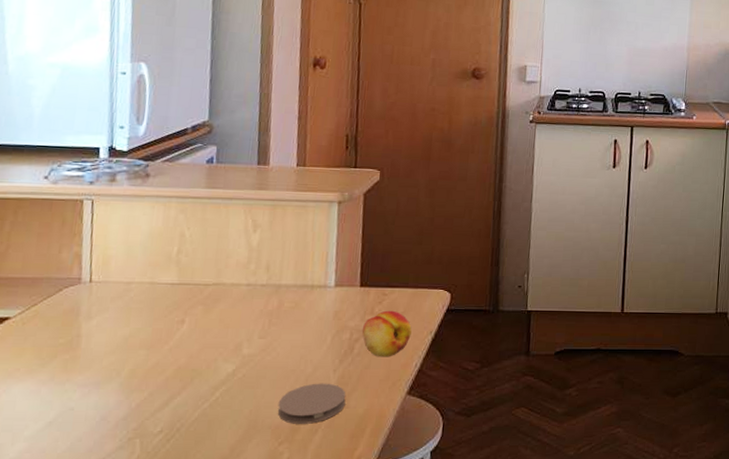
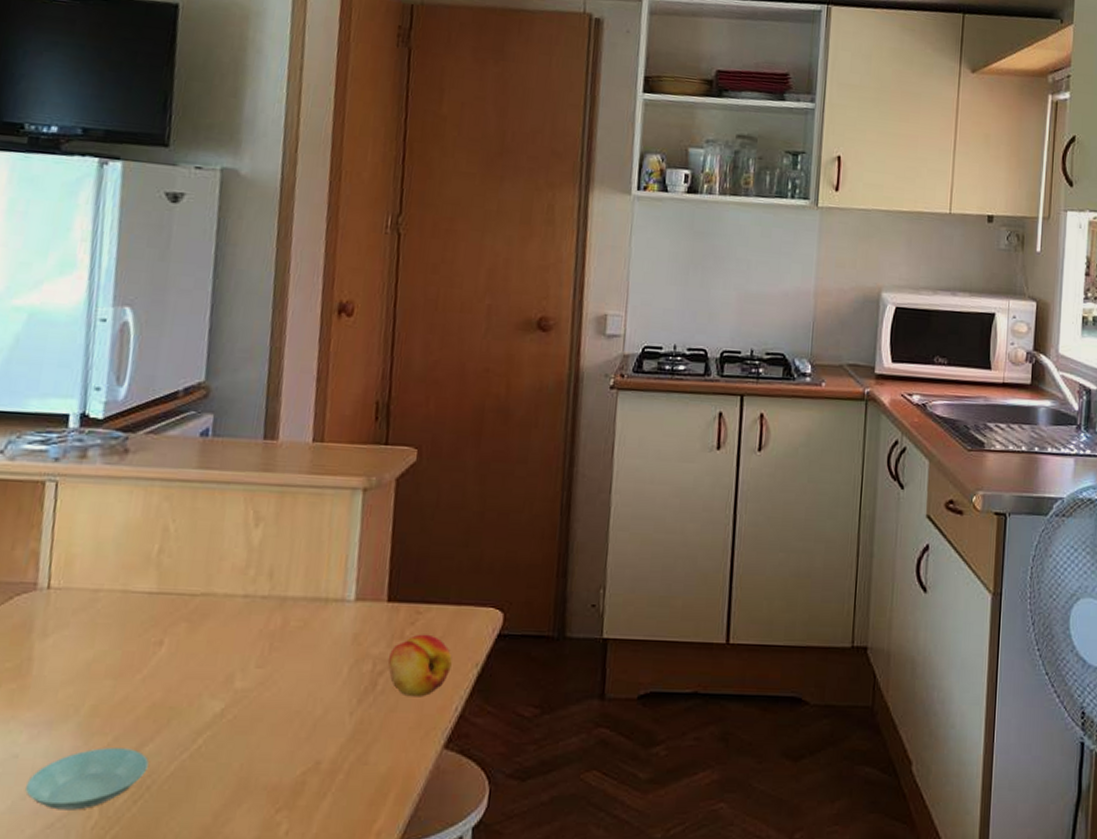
saucer: none [81,401,178,448] -> present [26,748,149,810]
coaster: present [278,383,346,424] -> none [276,729,365,785]

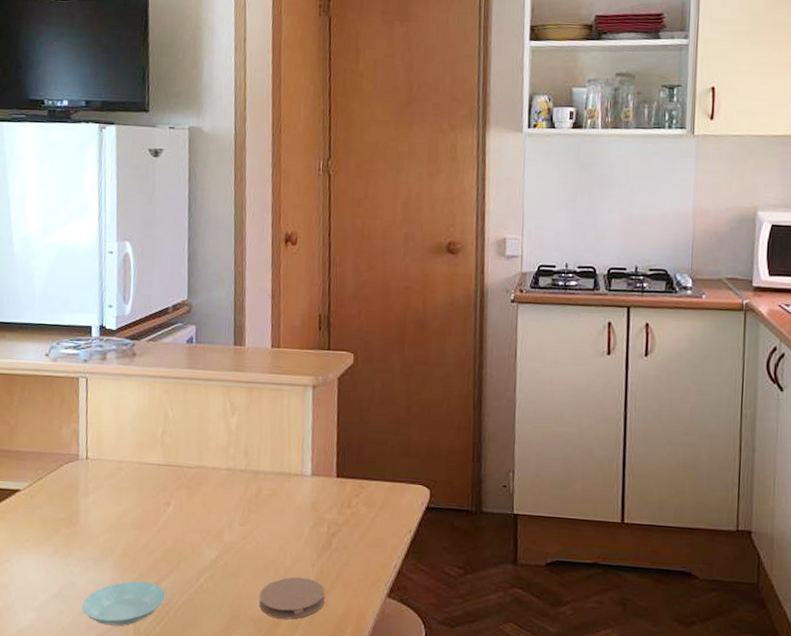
coaster: none [276,729,365,785] -> present [259,577,325,620]
fruit: present [387,634,452,697] -> none [339,504,390,555]

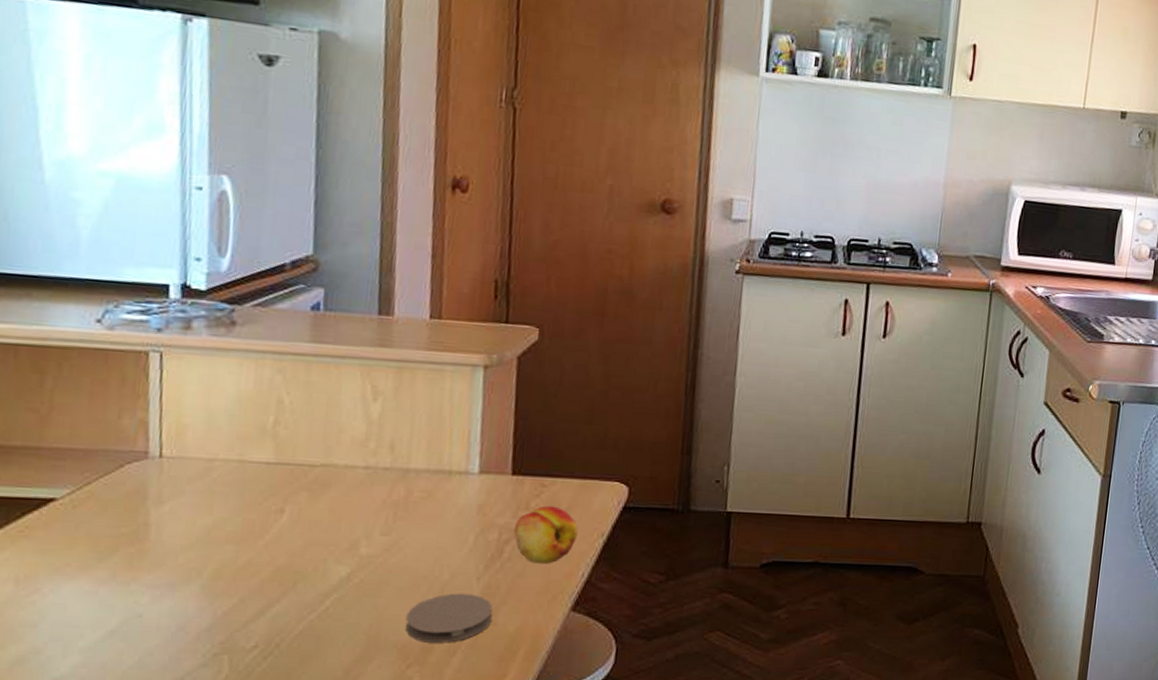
saucer: present [82,581,166,626] -> none [152,608,276,665]
fruit: none [339,504,390,555] -> present [513,505,578,564]

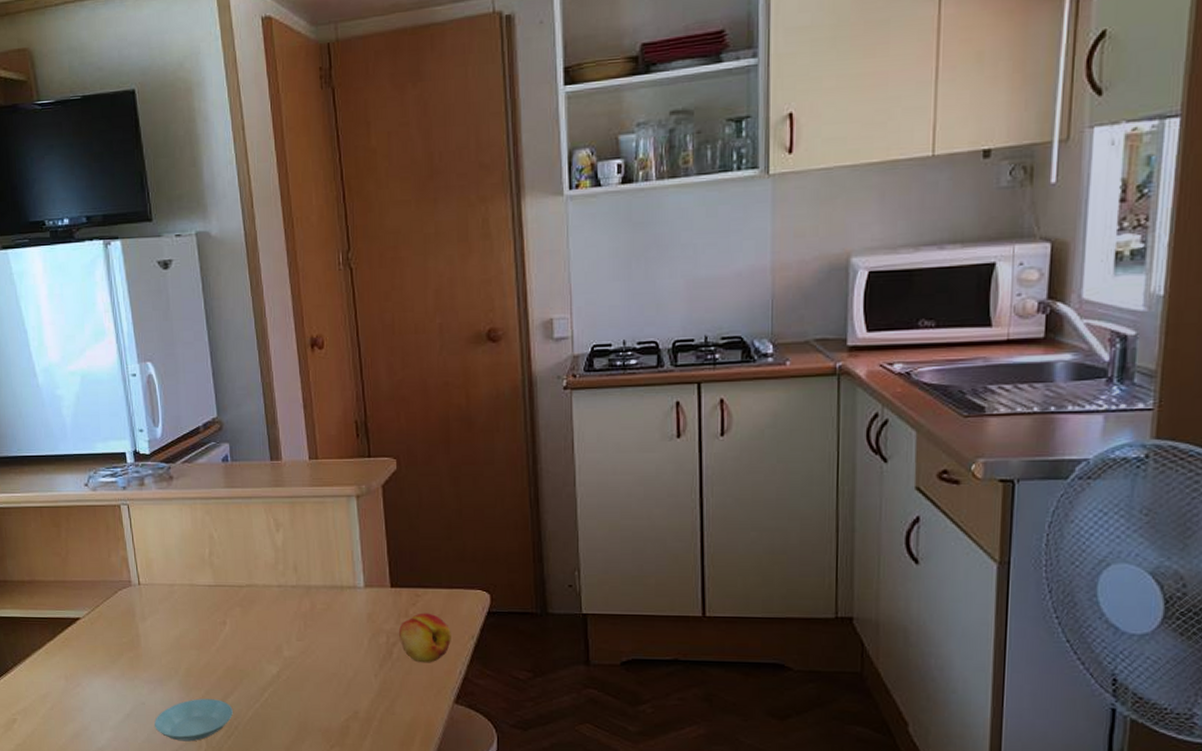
saucer: none [152,608,276,665] -> present [154,699,233,742]
coaster: present [405,593,493,643] -> none [324,687,391,729]

